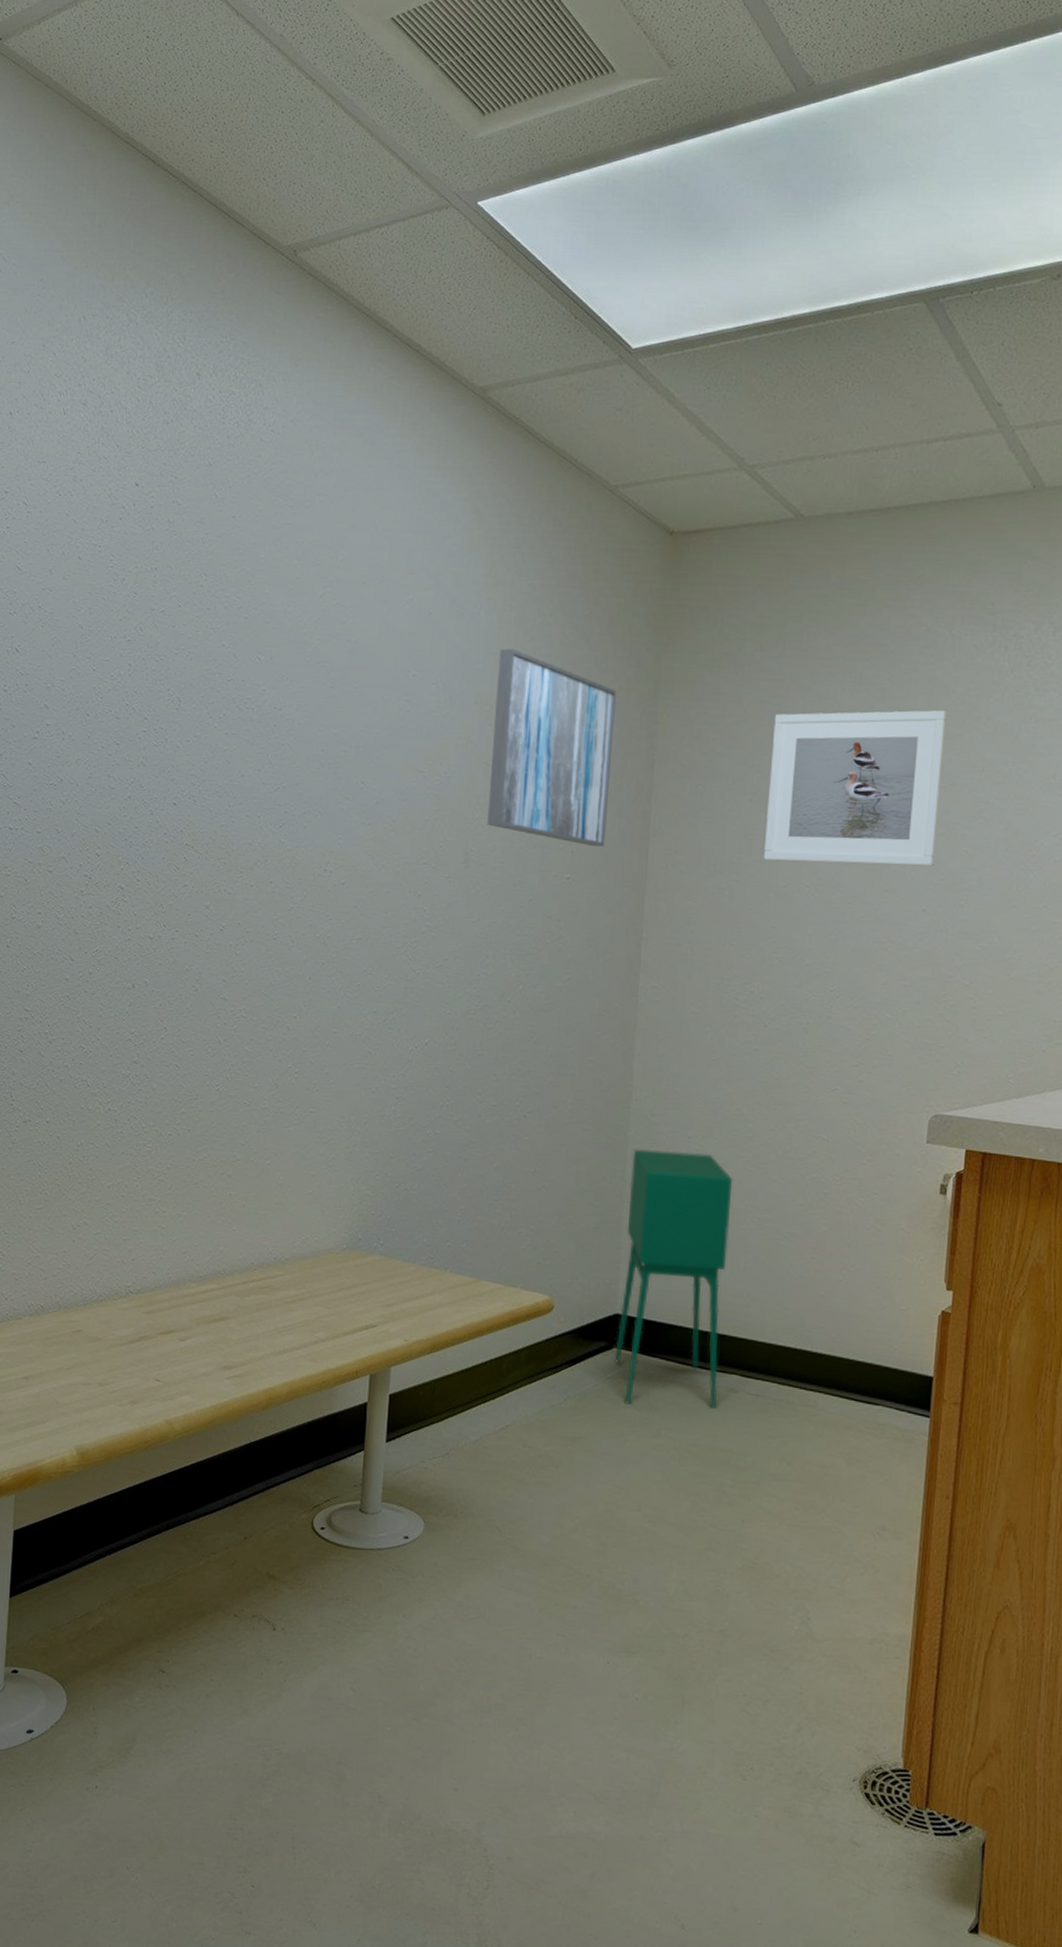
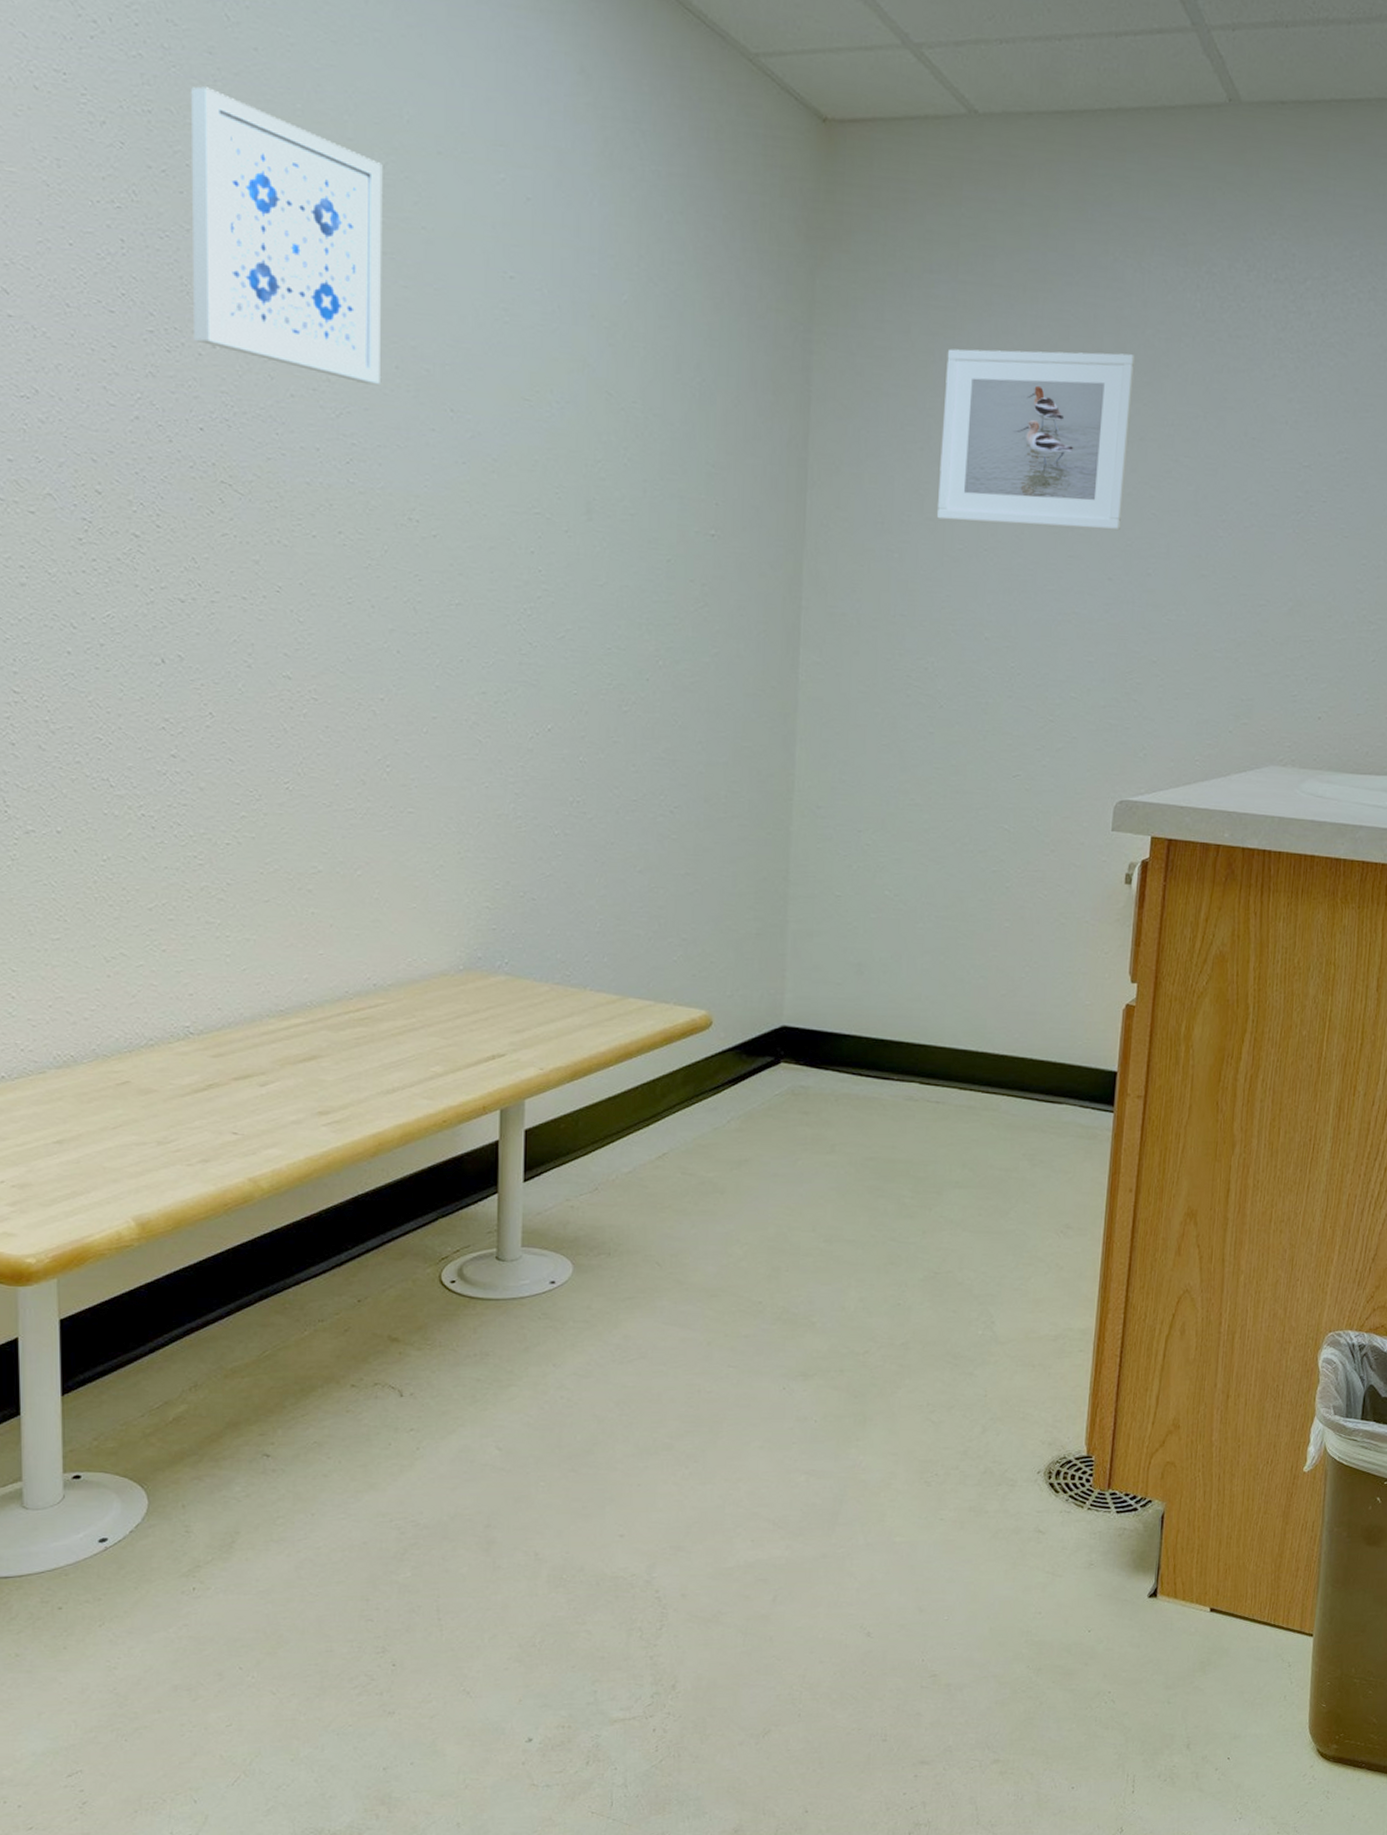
wall art: none [174,547,321,765] -> present [191,86,383,385]
wall art: present [487,648,616,847] -> none [612,250,763,499]
storage cabinet: present [615,1149,733,1410] -> none [782,845,908,1121]

